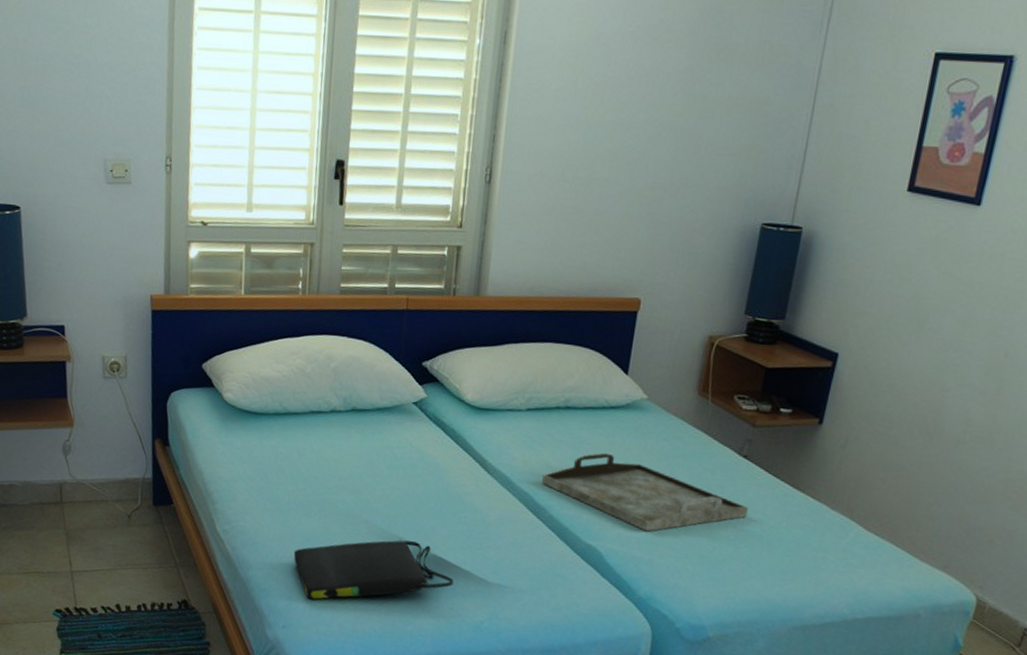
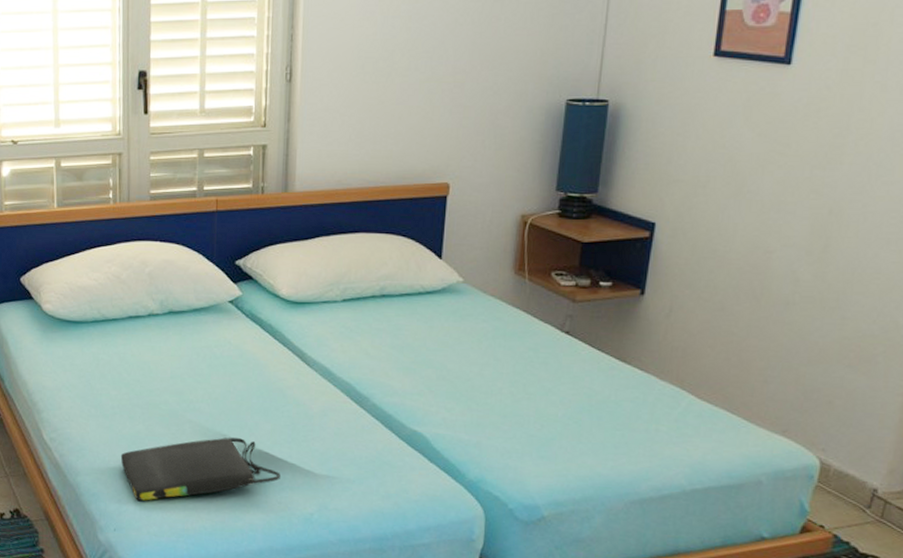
serving tray: present [542,452,749,532] -> none [363,338,575,414]

